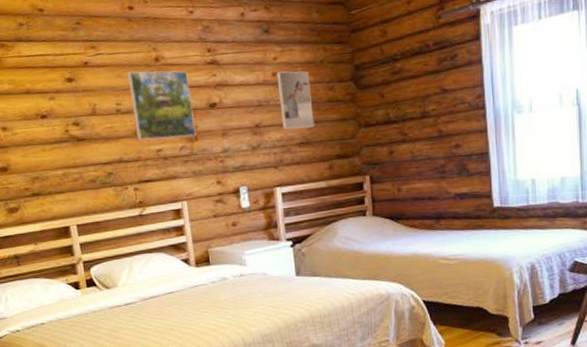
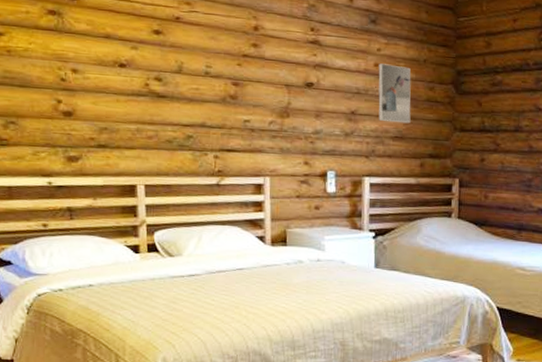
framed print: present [127,70,196,142] -> none [222,35,289,114]

